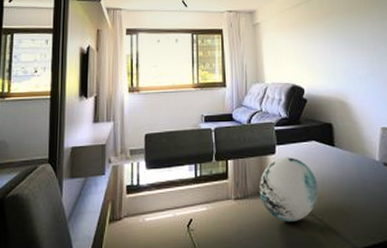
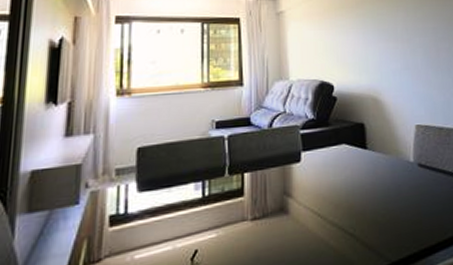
decorative orb: present [259,157,318,222] -> none [281,164,349,241]

